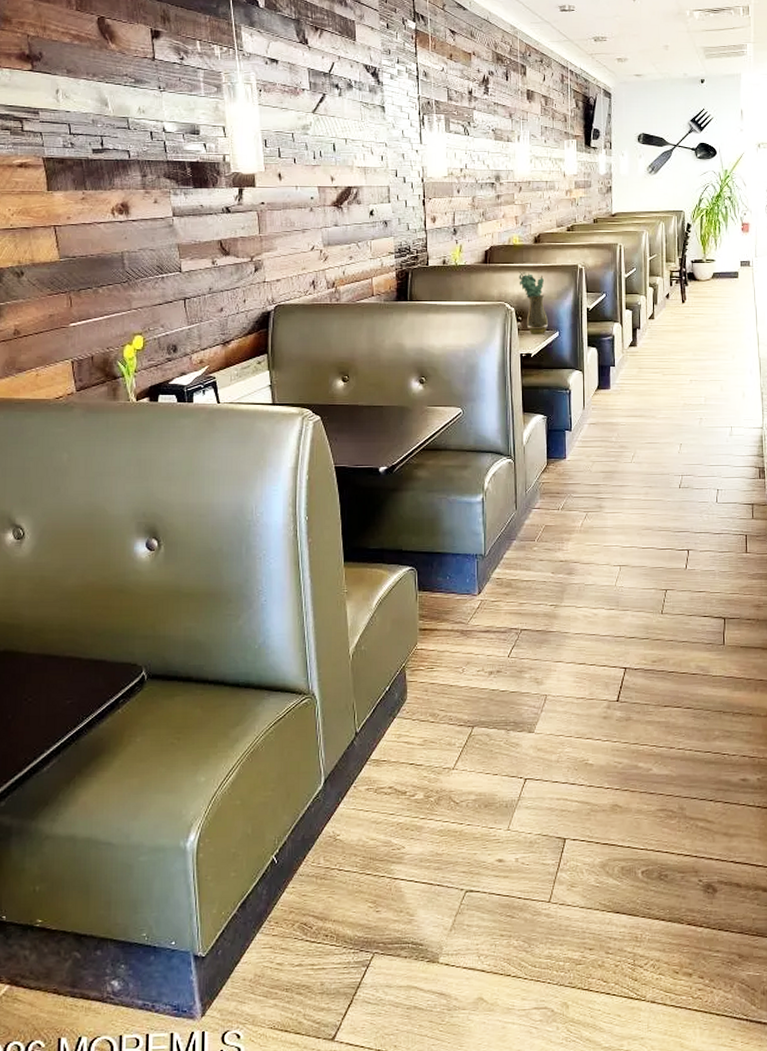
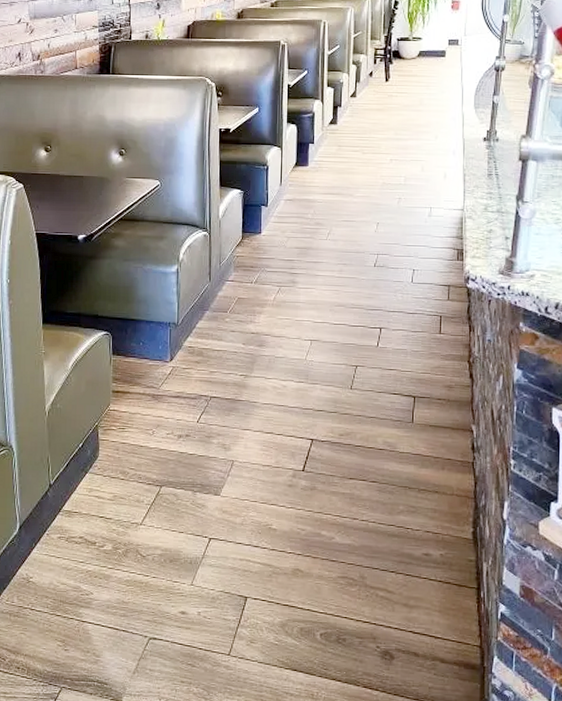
vase: present [519,271,549,335] -> none [220,46,249,111]

